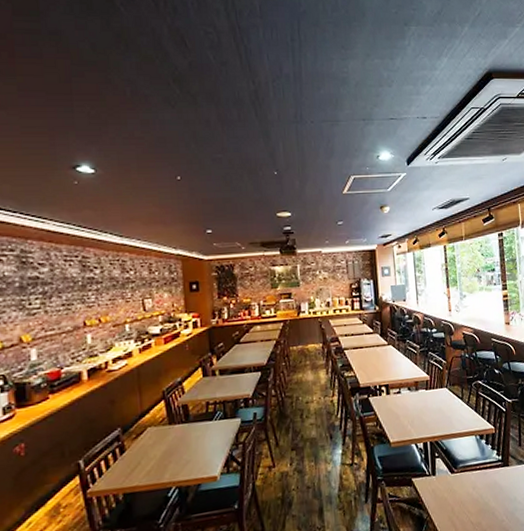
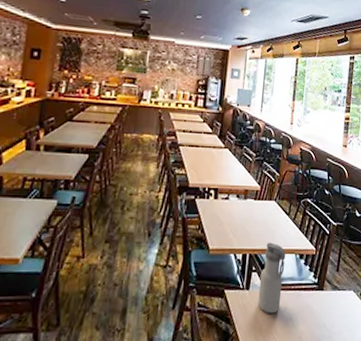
water bottle: none [443,427,469,495] -> present [257,242,286,314]

